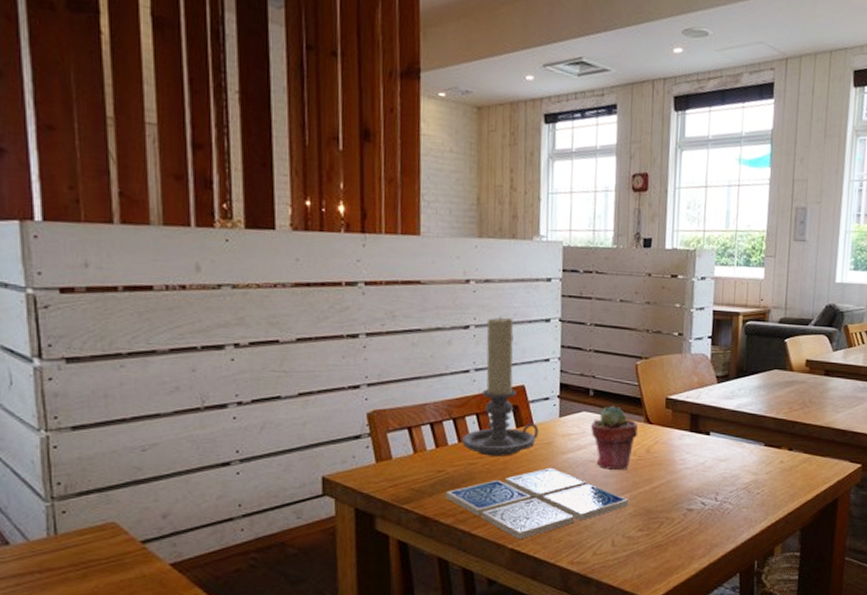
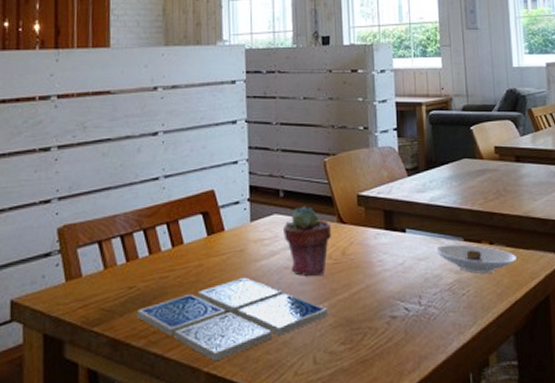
candle holder: present [461,317,539,457] -> none [152,121,231,268]
saucer: none [735,448,813,476] -> present [434,244,517,274]

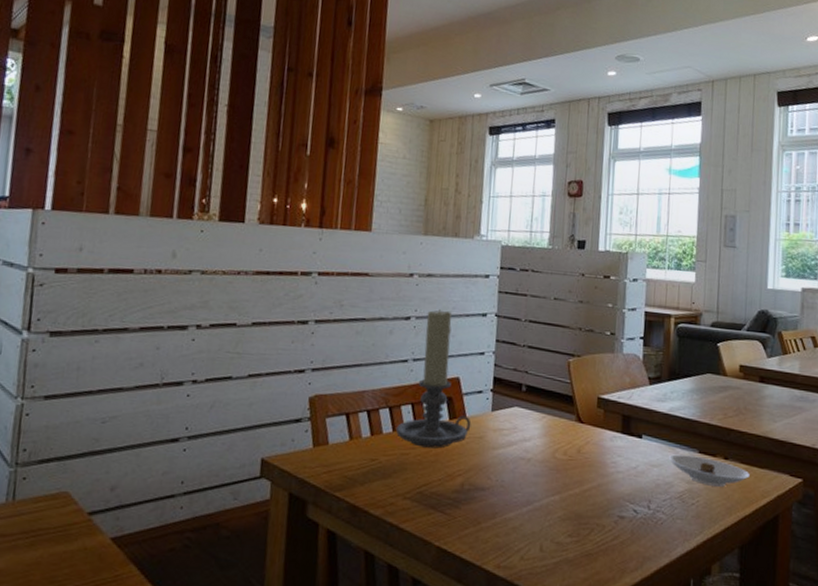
drink coaster: present [136,277,328,362] -> none [376,462,559,538]
candle holder: none [152,121,231,268] -> present [395,310,472,449]
potted succulent: present [283,205,332,276] -> none [522,402,570,470]

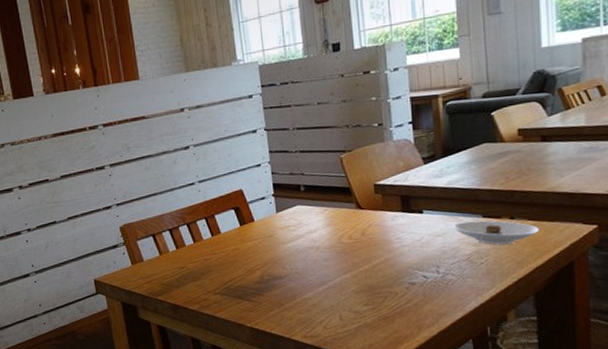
candle holder: present [395,310,472,449] -> none [196,135,261,252]

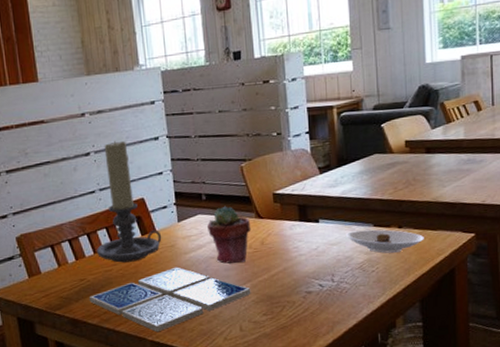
drink coaster: none [189,256,351,320] -> present [89,267,251,333]
candle holder: none [196,135,261,252] -> present [96,141,162,263]
potted succulent: none [306,196,352,254] -> present [207,206,251,264]

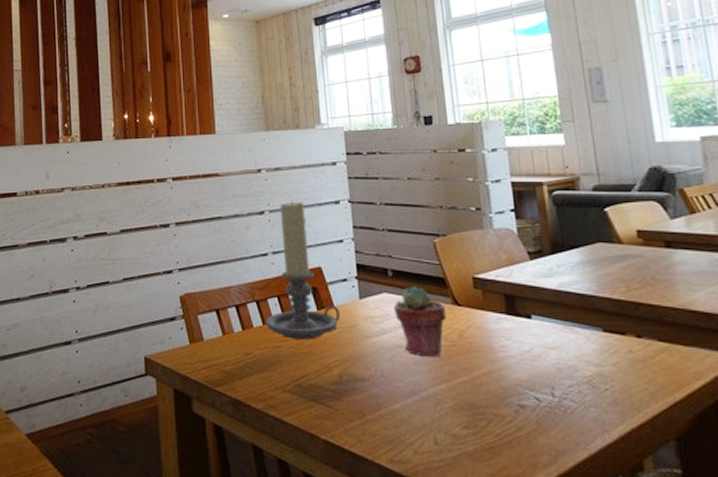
drink coaster: present [89,267,251,333] -> none [254,352,448,431]
saucer: present [345,229,424,253] -> none [566,334,673,369]

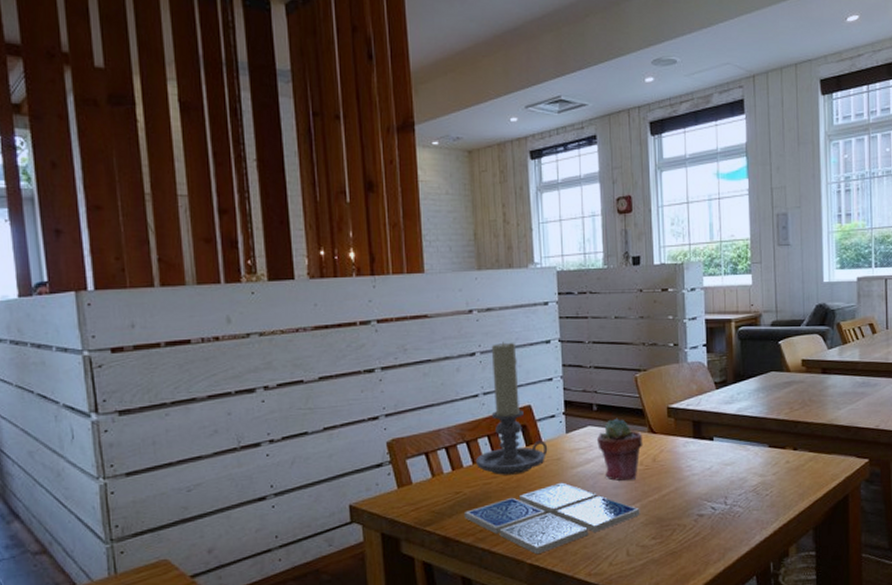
drink coaster: none [254,352,448,431] -> present [463,482,640,555]

